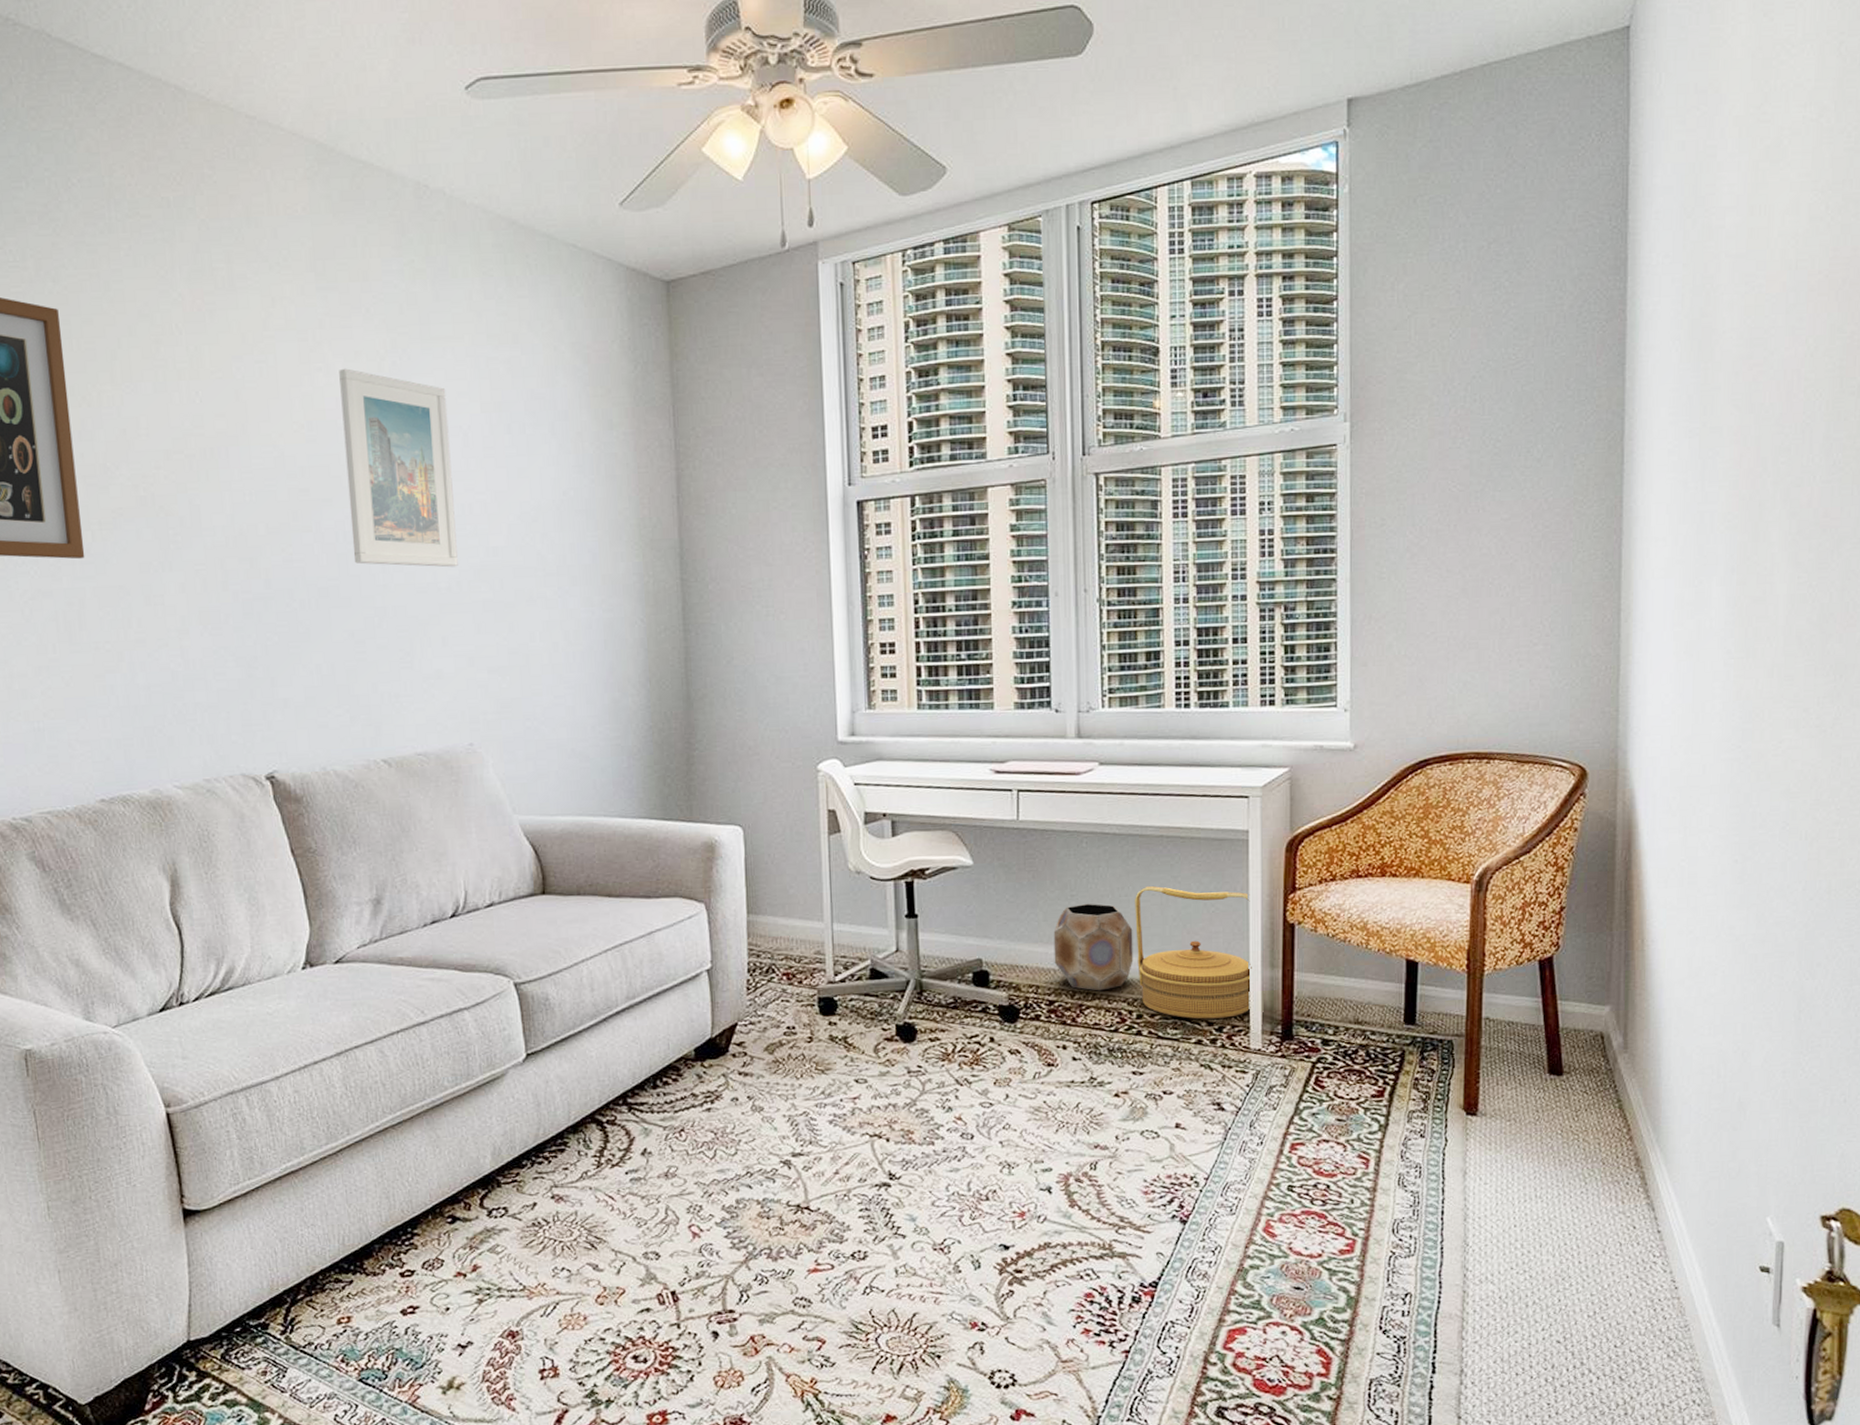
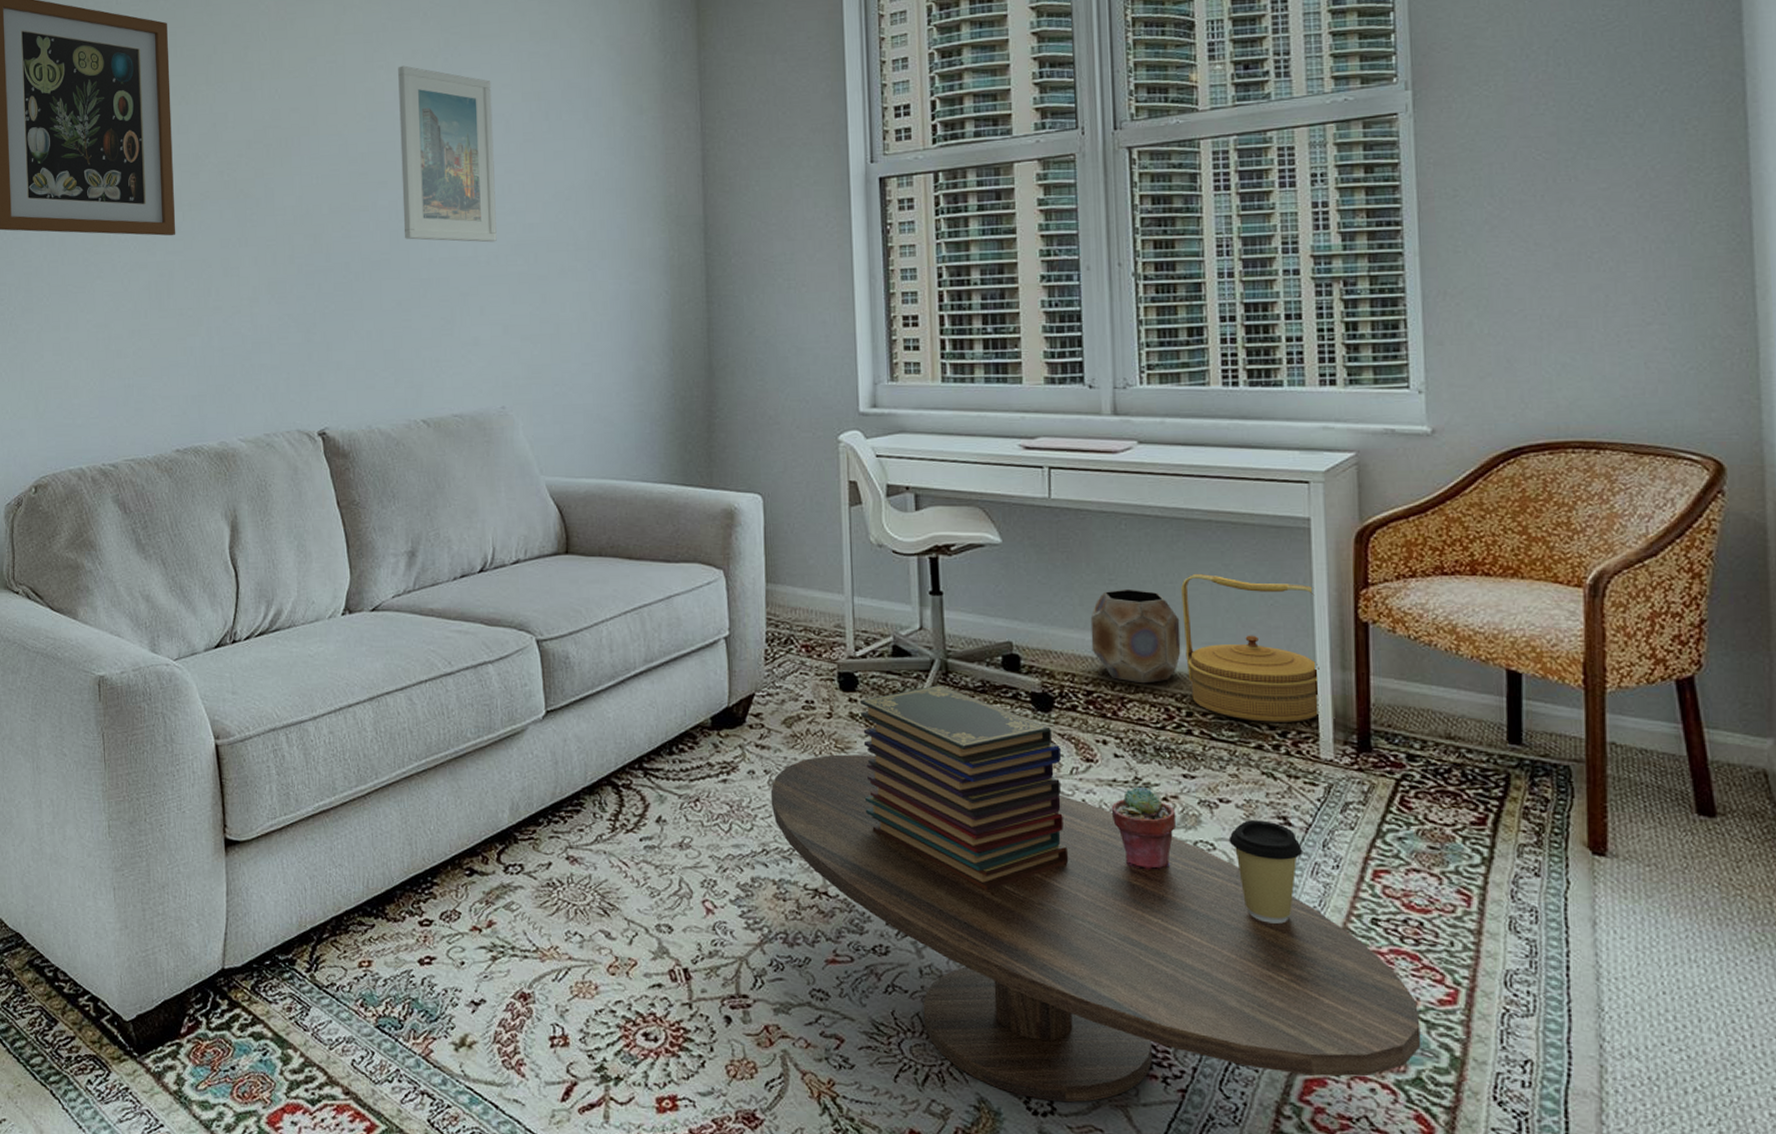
coffee table: none [754,1074,1324,1374] -> present [770,754,1421,1103]
book stack: none [840,1004,1031,1192] -> present [860,685,1069,891]
potted succulent: none [1069,1085,1126,1161] -> present [1111,786,1177,870]
coffee cup: none [1170,1107,1233,1198] -> present [1228,820,1303,924]

